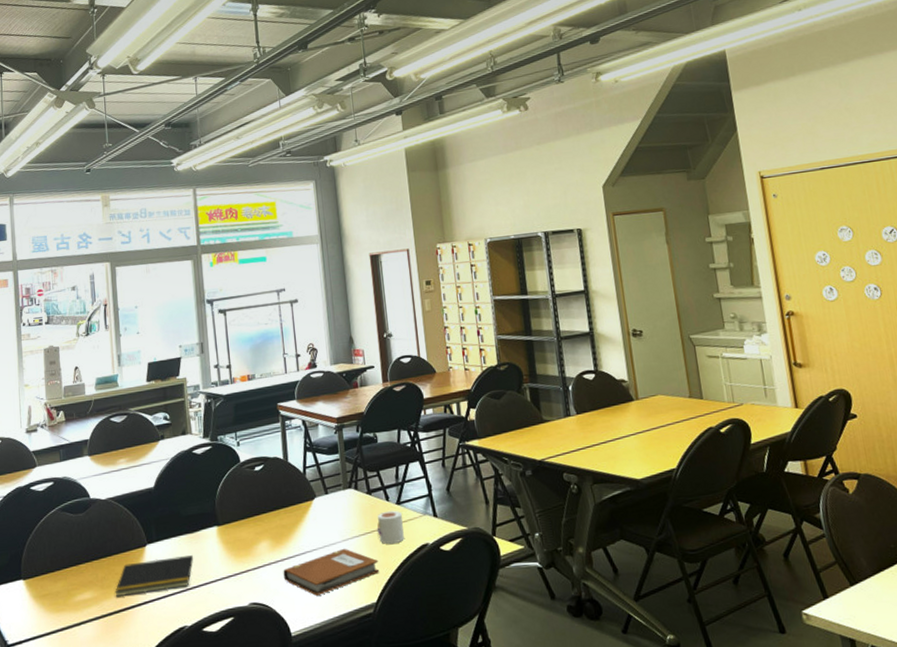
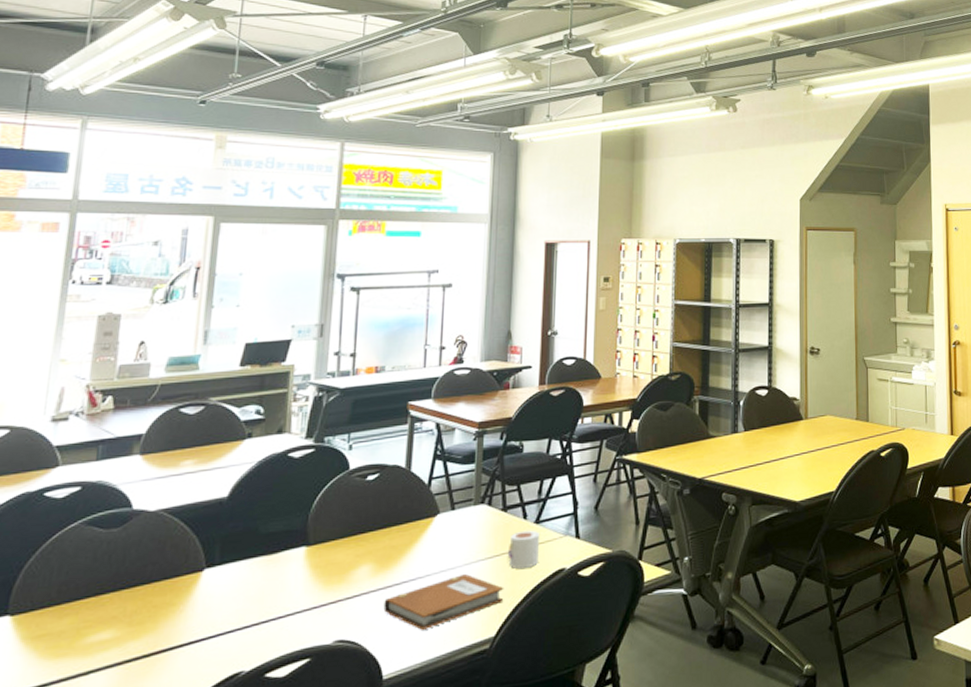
notepad: present [115,555,194,597] -> none [147,582,268,636]

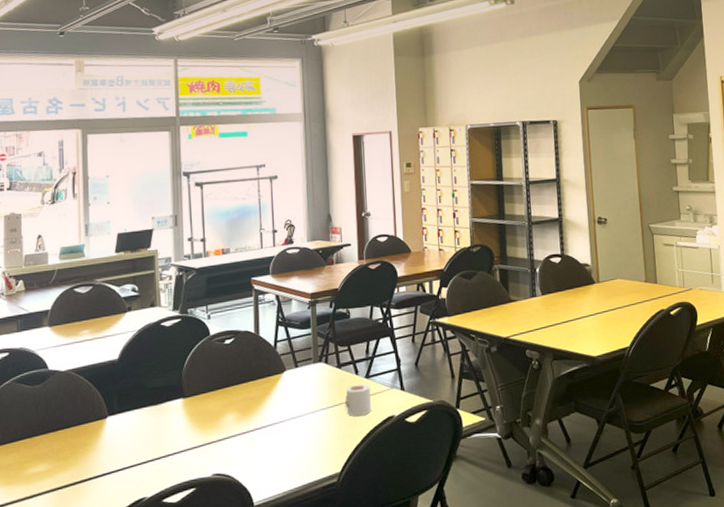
notebook: present [383,573,504,630] -> none [248,420,345,466]

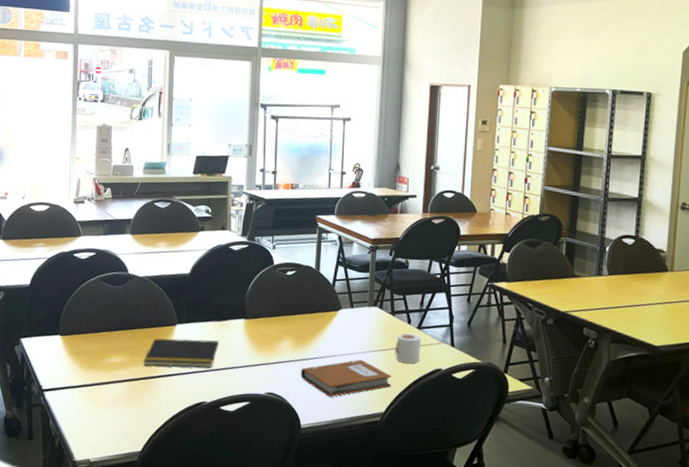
notepad: none [71,427,157,469] -> present [143,338,220,368]
notebook: none [248,420,345,466] -> present [300,359,392,397]

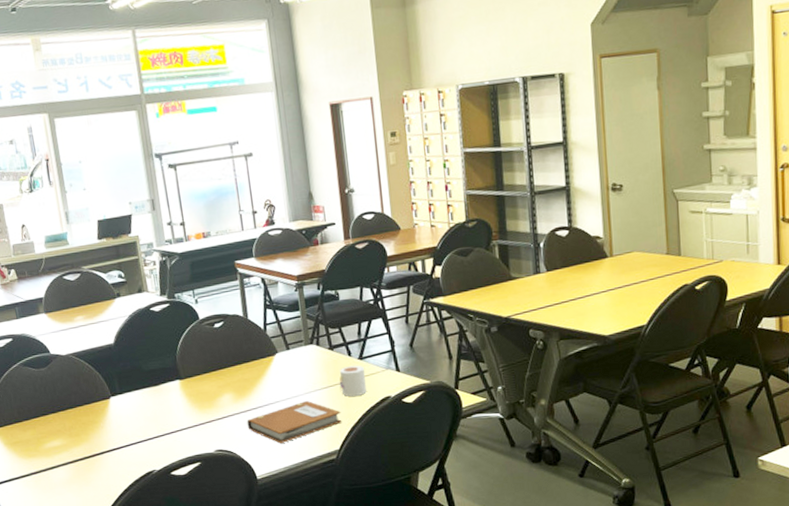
notepad: present [143,338,220,368] -> none [83,407,159,444]

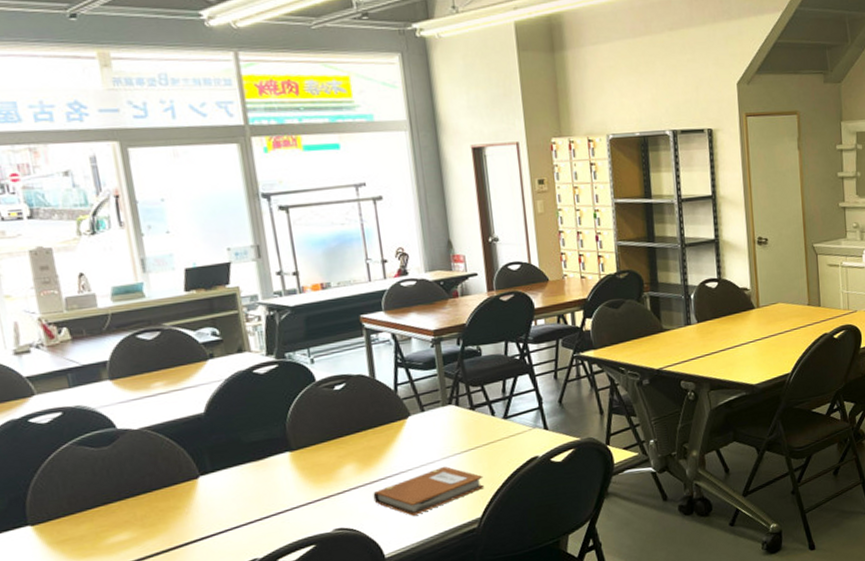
mug: present [339,365,367,397] -> none [481,425,512,460]

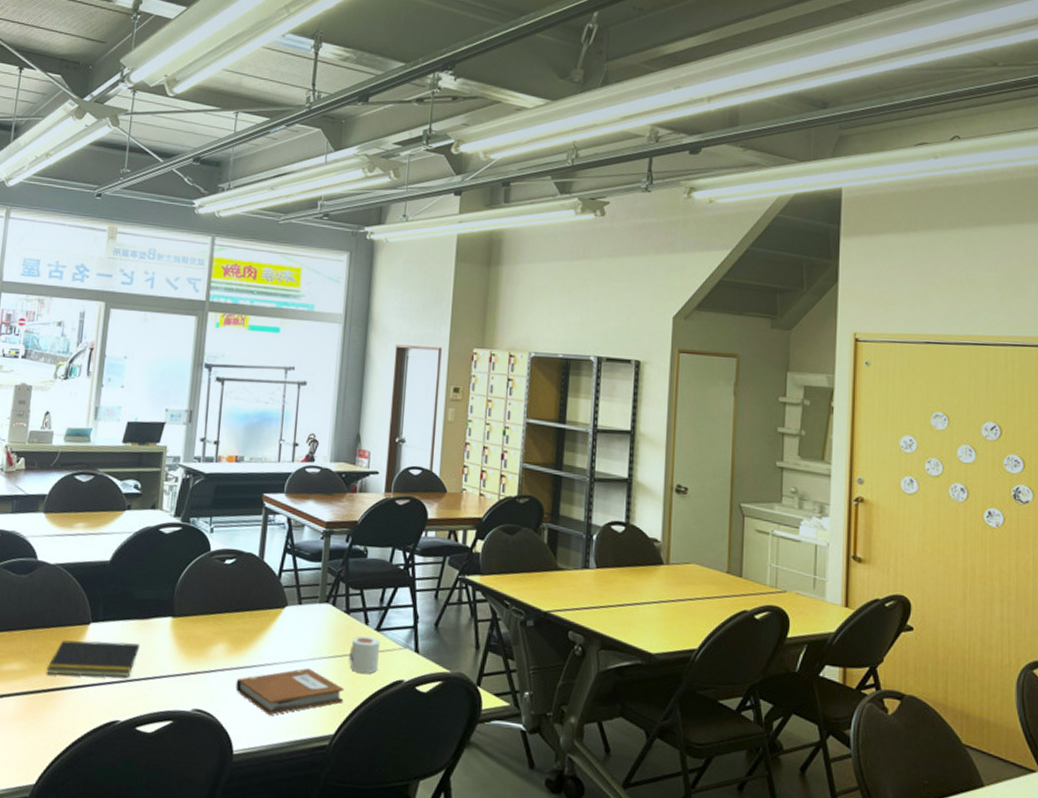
notepad: none [161,484,262,535] -> present [46,640,141,677]
mug: none [481,425,512,460] -> present [348,635,380,674]

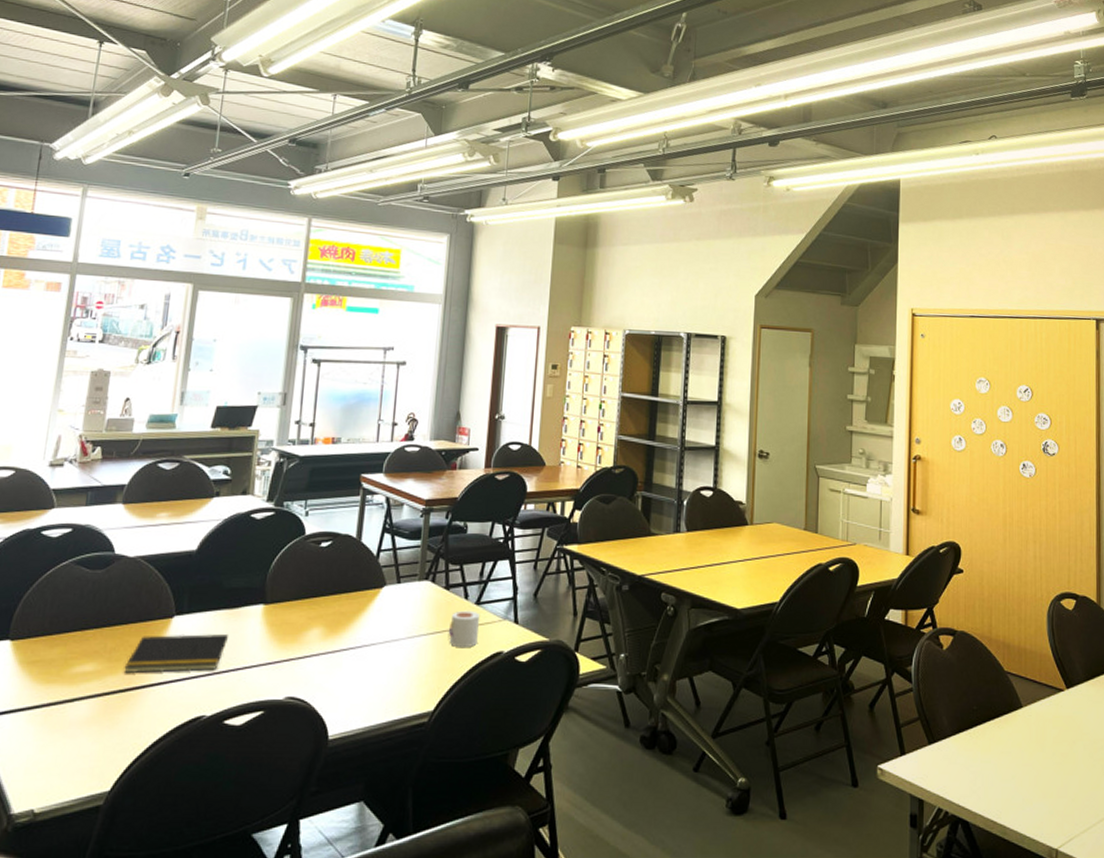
notebook: present [235,667,345,715] -> none [331,646,444,696]

